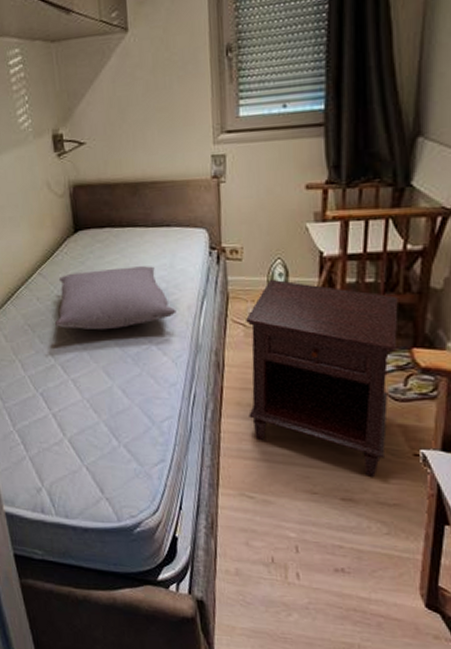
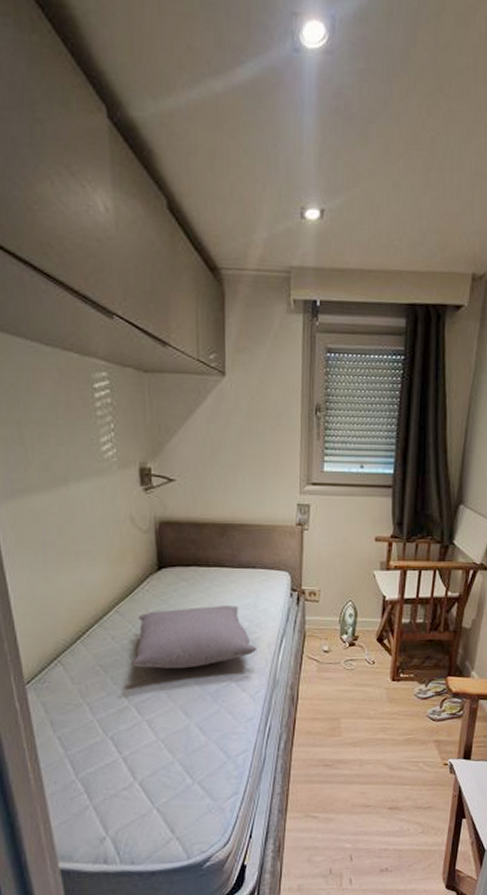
nightstand: present [246,279,398,477] -> none [317,619,439,786]

